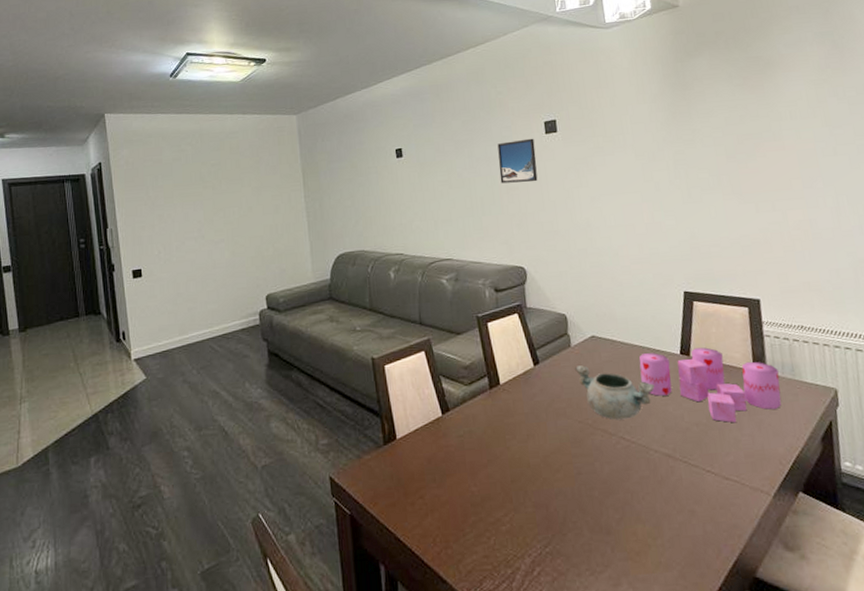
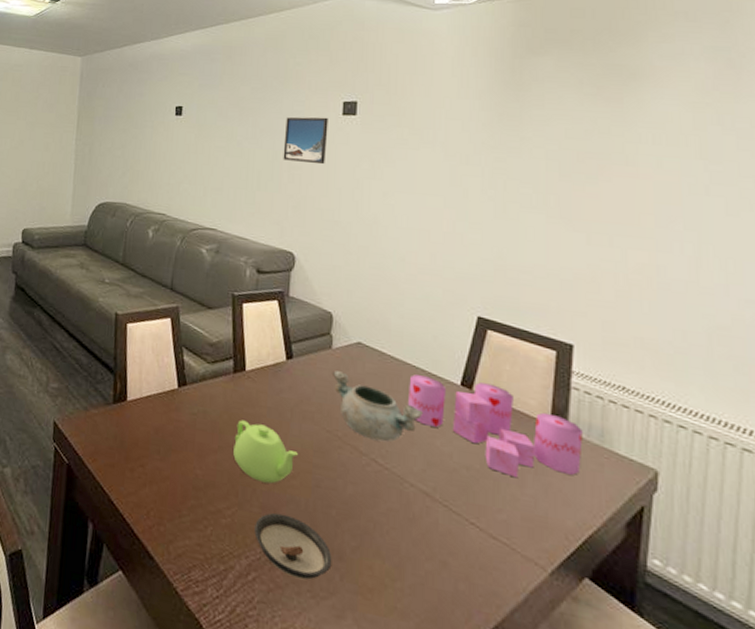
teapot: none [500,430,559,483] -> present [233,420,299,484]
saucer: none [531,506,603,562] -> present [254,512,332,580]

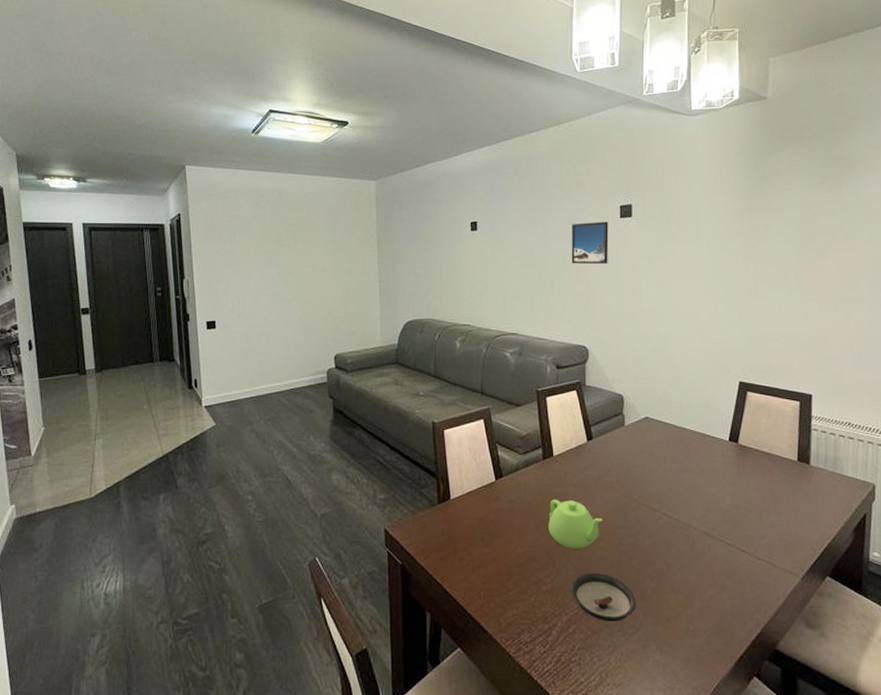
decorative bowl: present [331,371,423,442] -> none [626,444,701,498]
candle: present [408,374,583,478] -> none [688,436,822,509]

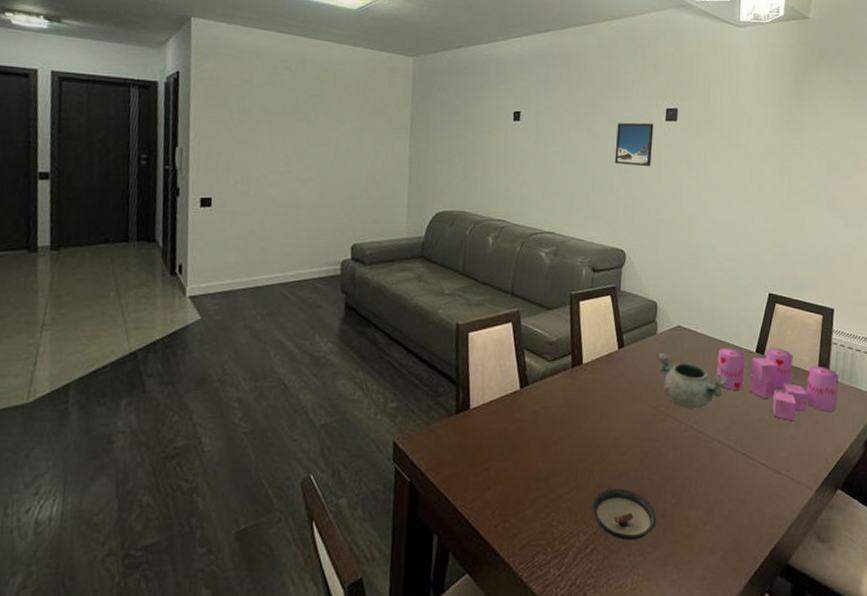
teapot: present [548,499,604,549] -> none [572,410,630,463]
decorative bowl: none [626,444,701,498] -> present [656,353,728,409]
candle: none [688,436,822,509] -> present [717,348,839,422]

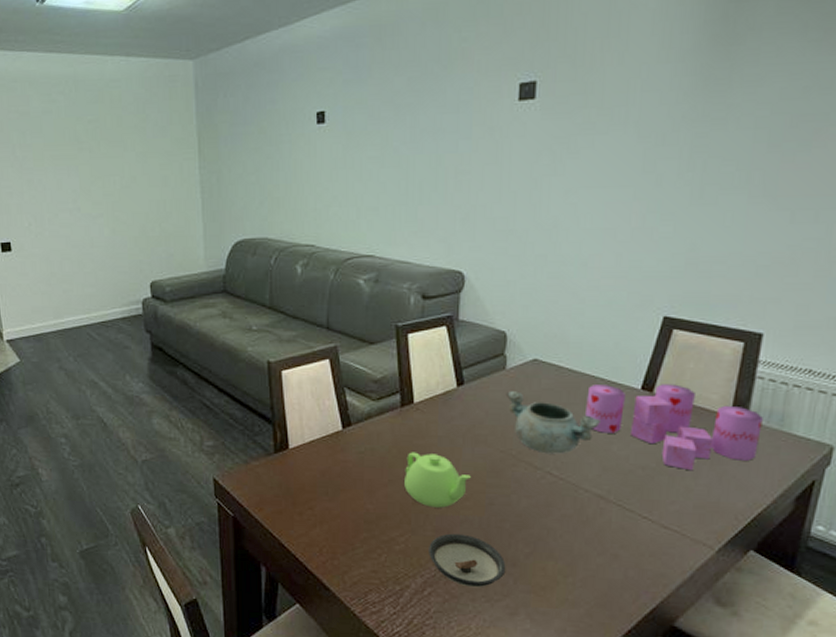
teapot: none [572,410,630,463] -> present [404,452,472,508]
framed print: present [614,122,654,167] -> none [448,105,502,165]

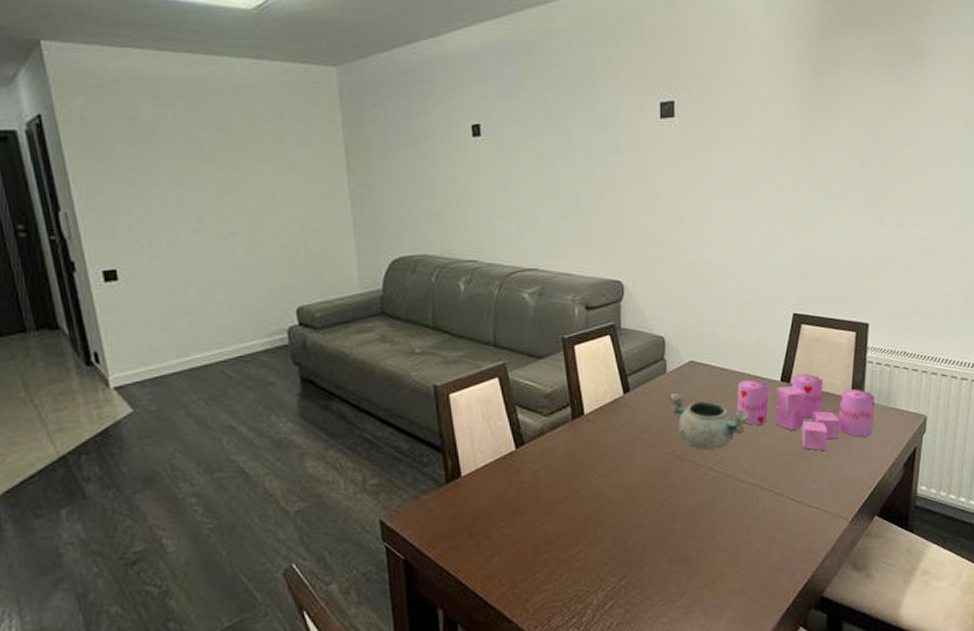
teapot: present [404,452,472,508] -> none [580,463,643,518]
saucer: present [429,533,506,588] -> none [607,540,680,593]

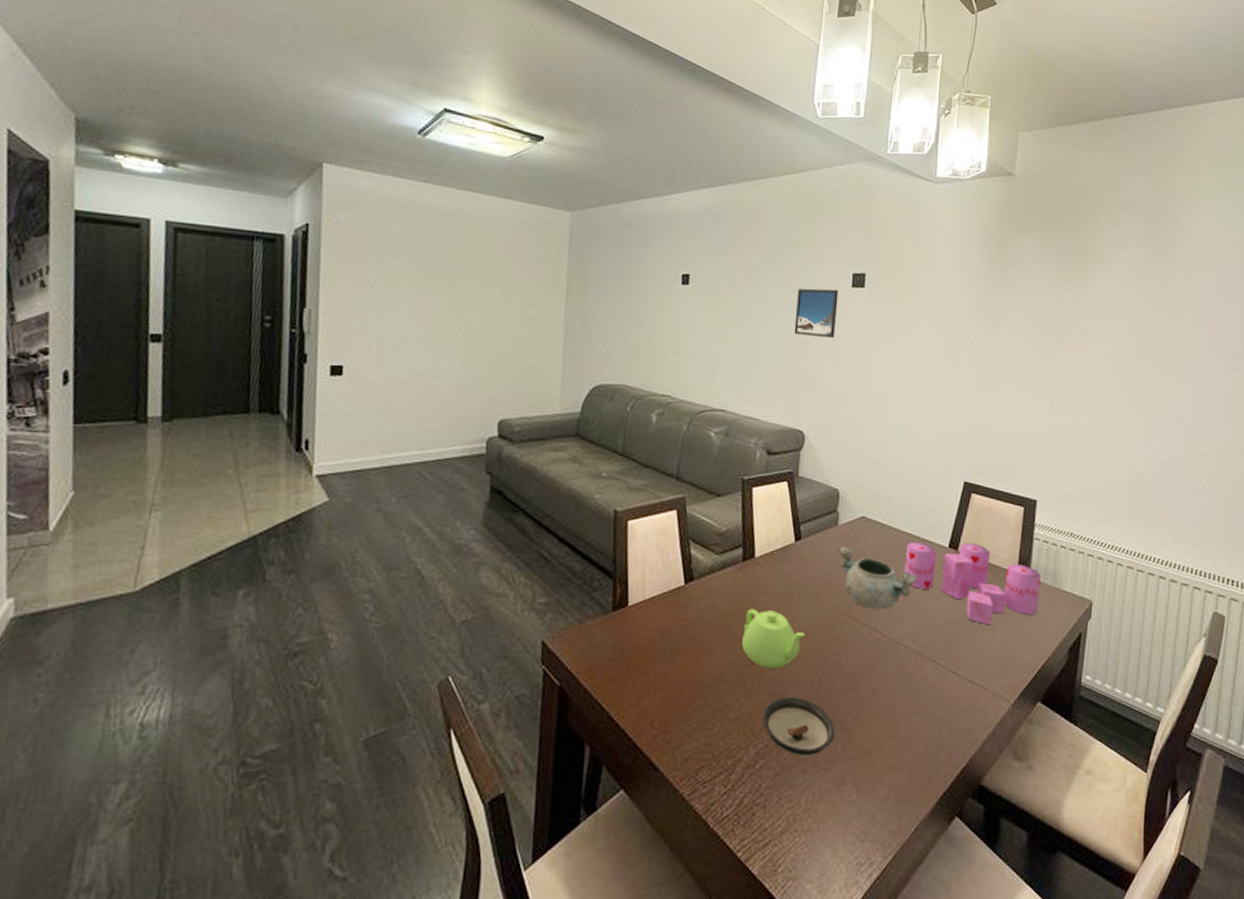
teapot: none [580,463,643,518] -> present [742,609,806,669]
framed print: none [601,123,647,179] -> present [794,288,839,339]
saucer: none [607,540,680,593] -> present [762,696,835,757]

